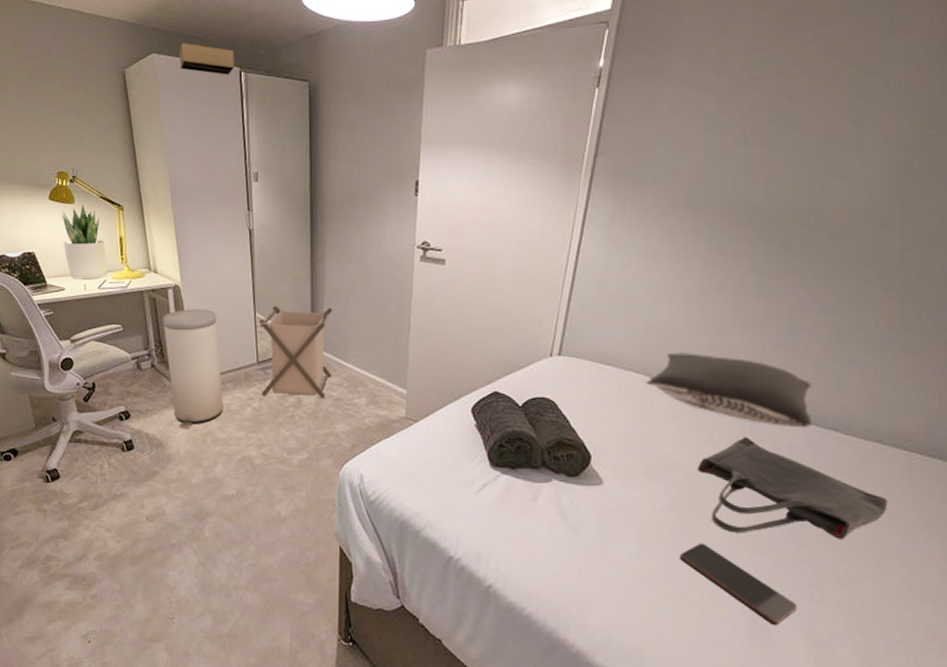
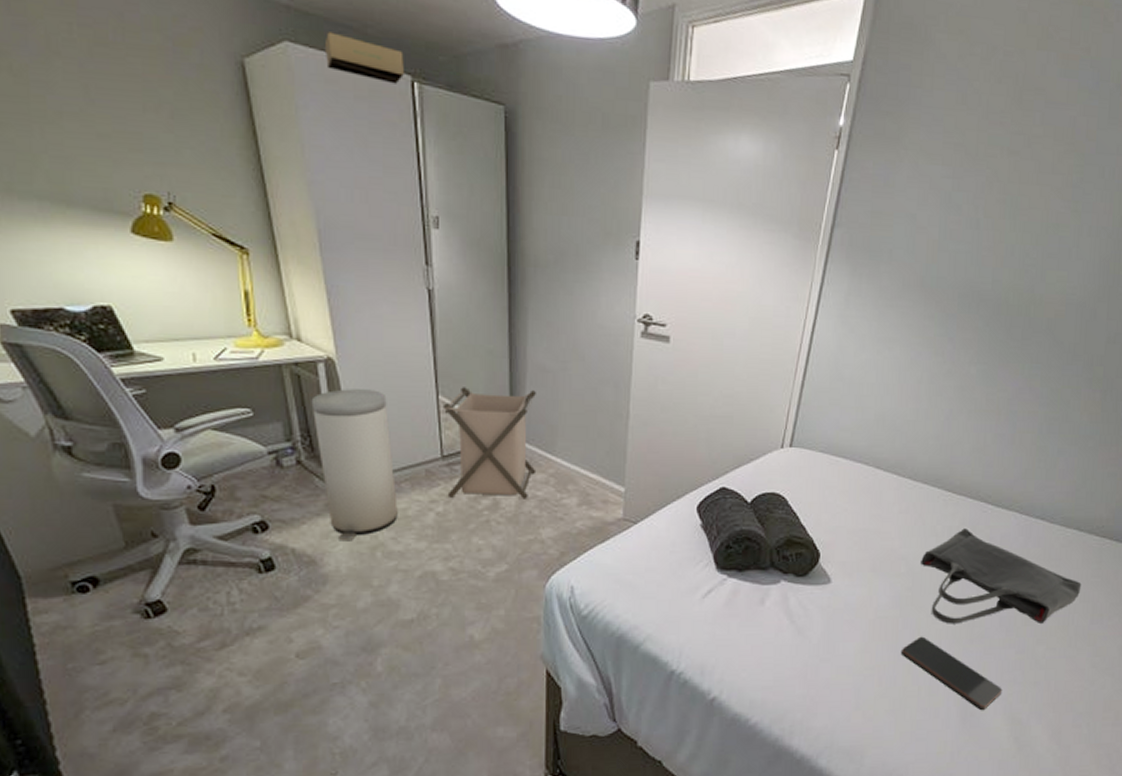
planter: present [61,204,108,280] -> none [152,242,228,347]
pillow: present [646,352,813,427] -> none [876,443,1025,517]

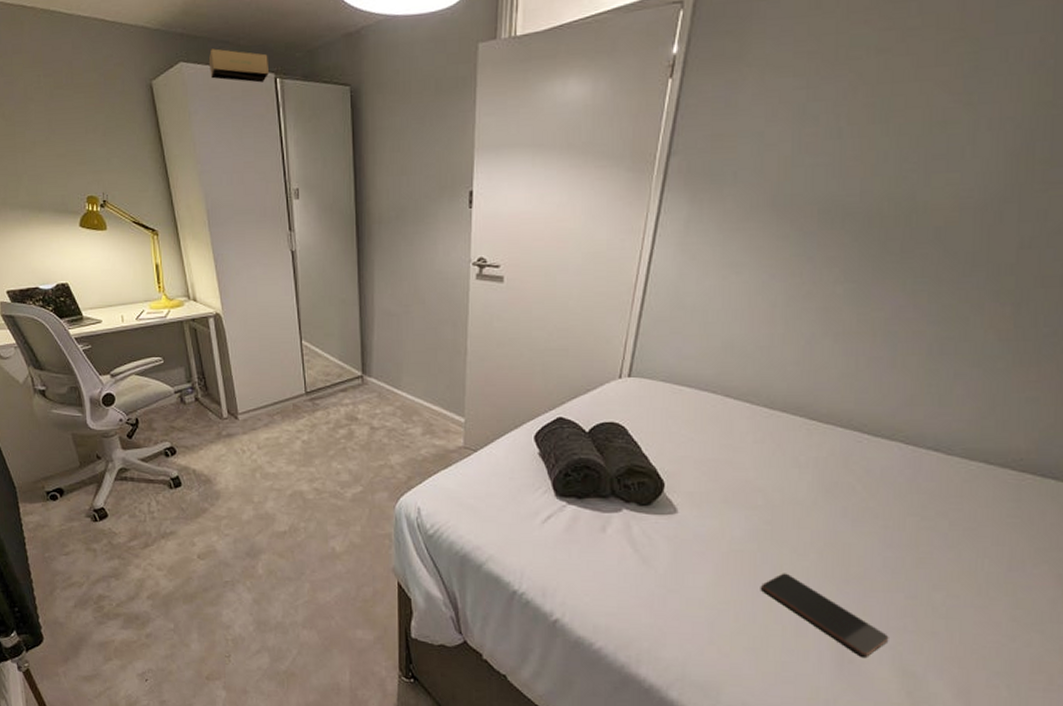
pedal bin: present [311,389,398,541] -> none [205,338,272,464]
laundry basket: present [442,387,537,499] -> none [305,332,385,429]
tote bag: present [921,528,1082,625] -> none [781,460,993,568]

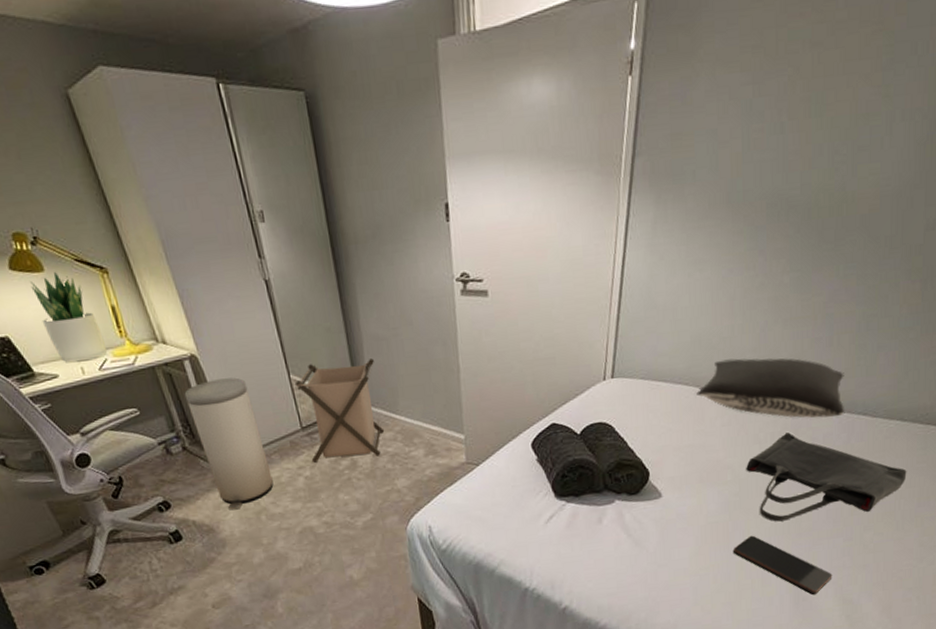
planter: none [93,230,145,311] -> present [30,271,107,363]
pedal bin: none [205,338,272,464] -> present [184,377,274,510]
box: present [208,48,269,83] -> none [133,48,209,90]
laundry basket: none [305,332,385,429] -> present [294,358,385,463]
pillow: none [725,370,911,448] -> present [696,358,845,418]
tote bag: none [781,460,993,568] -> present [746,432,907,522]

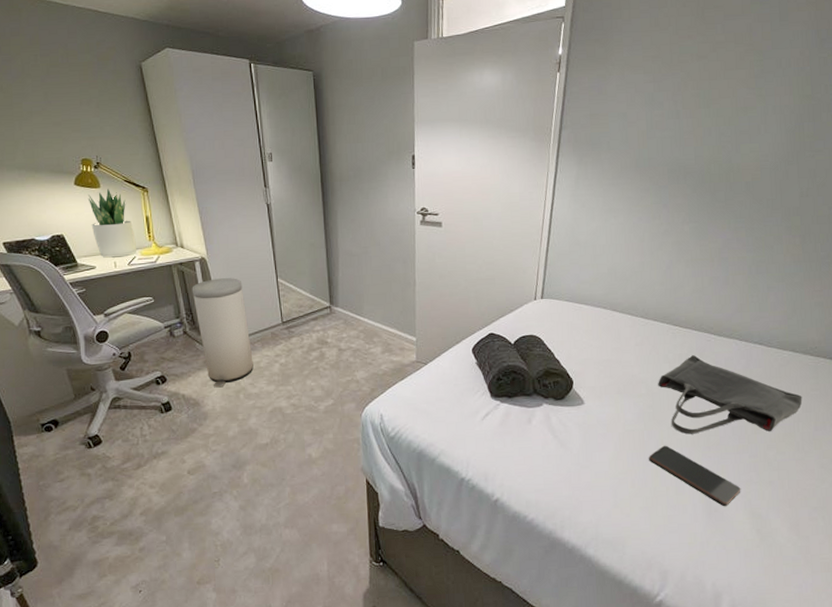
laundry basket: present [294,358,385,463] -> none [281,270,350,352]
pillow: present [696,358,845,418] -> none [613,289,743,344]

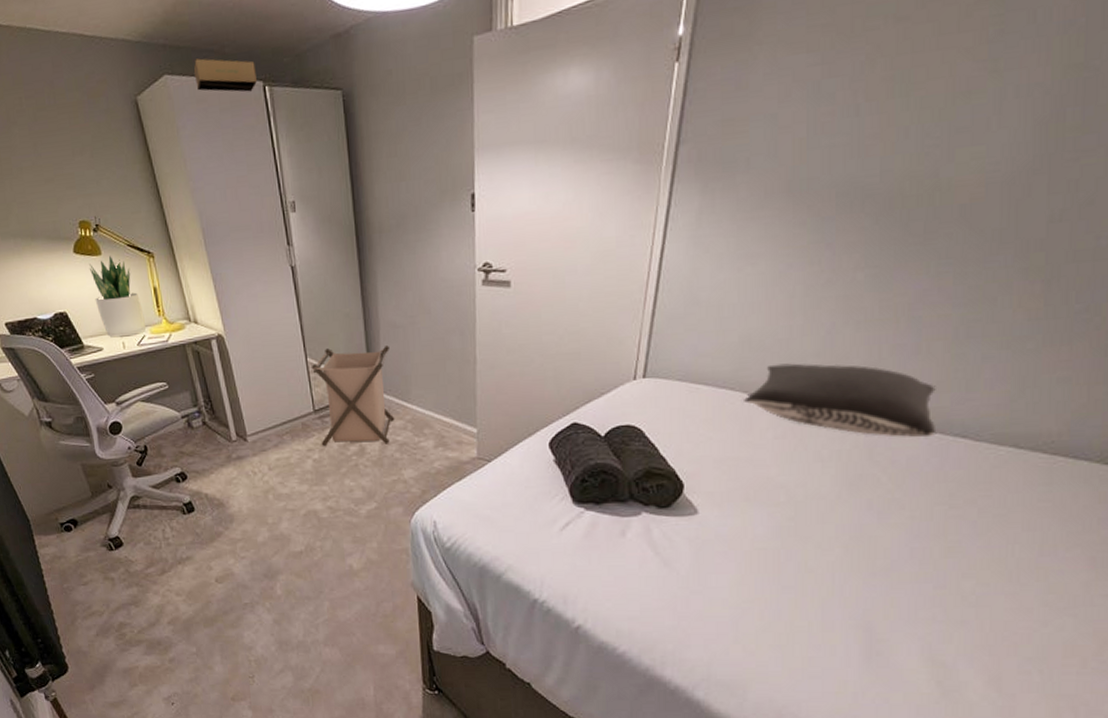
box: none [191,38,244,67] -> present [193,58,257,93]
pedal bin: present [192,278,254,388] -> none [209,358,283,487]
laundry basket: none [281,270,350,352] -> present [311,345,395,446]
pillow: none [613,289,743,344] -> present [744,363,937,437]
phone: present [649,445,741,507] -> none [786,569,918,650]
tote bag: present [658,355,803,434] -> none [804,452,1024,557]

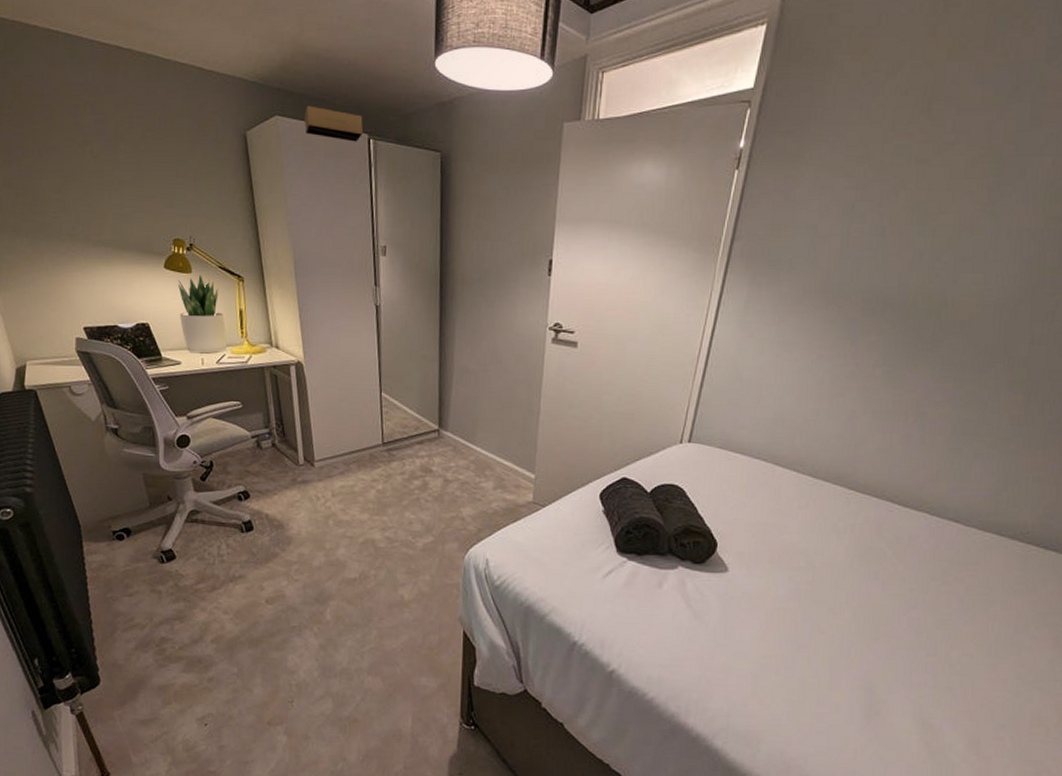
laundry basket: present [311,345,395,446] -> none [384,386,460,482]
pillow: present [744,363,937,437] -> none [775,441,936,518]

